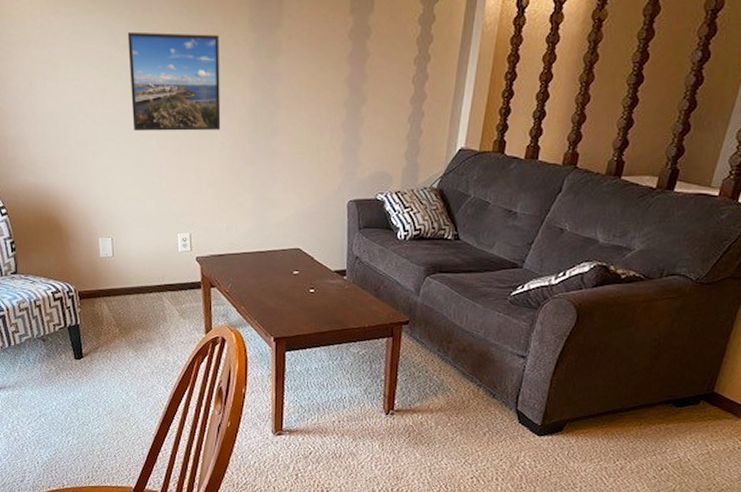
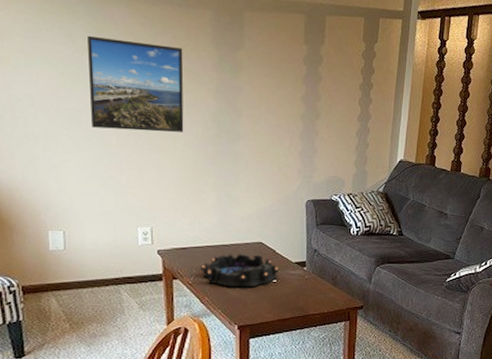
decorative bowl: none [237,260,316,298] -> present [201,253,278,288]

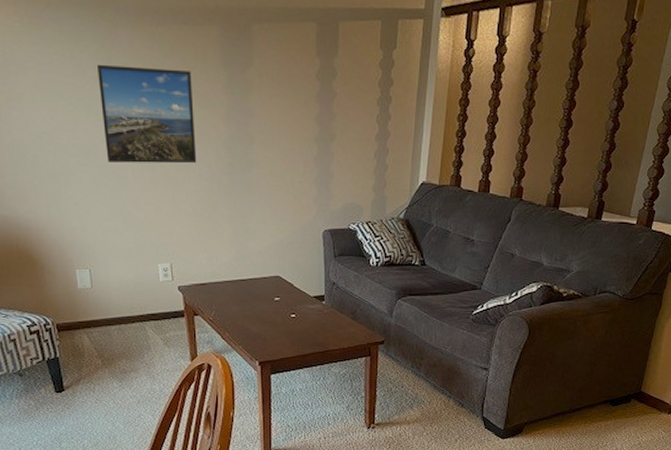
decorative bowl: present [201,253,278,288] -> none [220,287,297,323]

